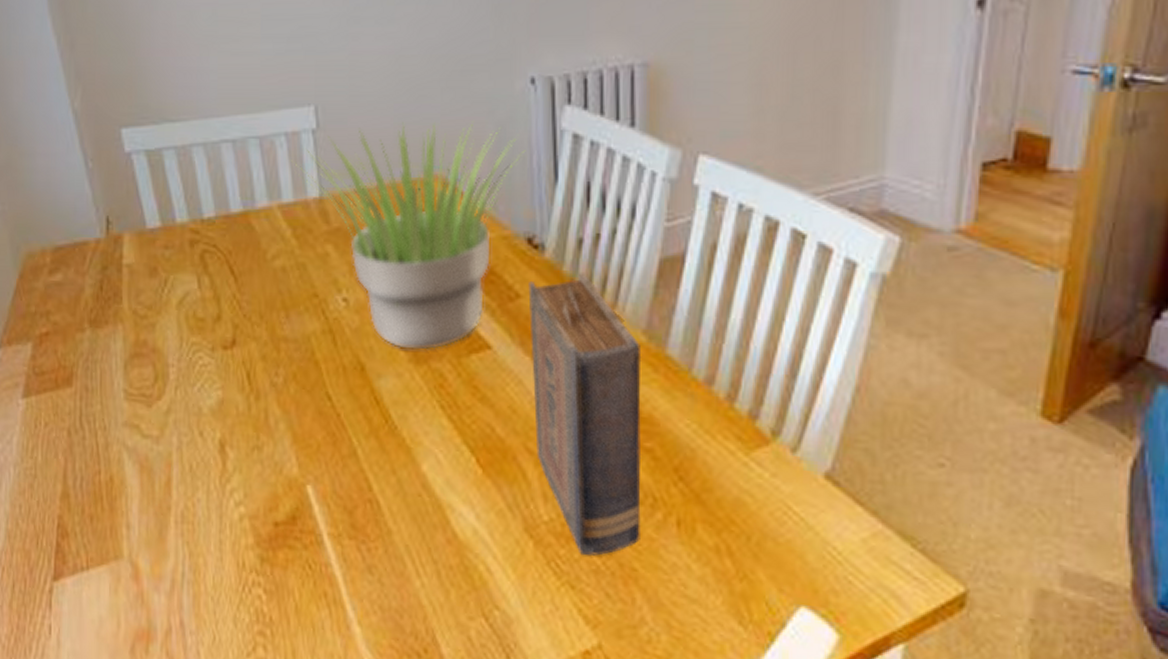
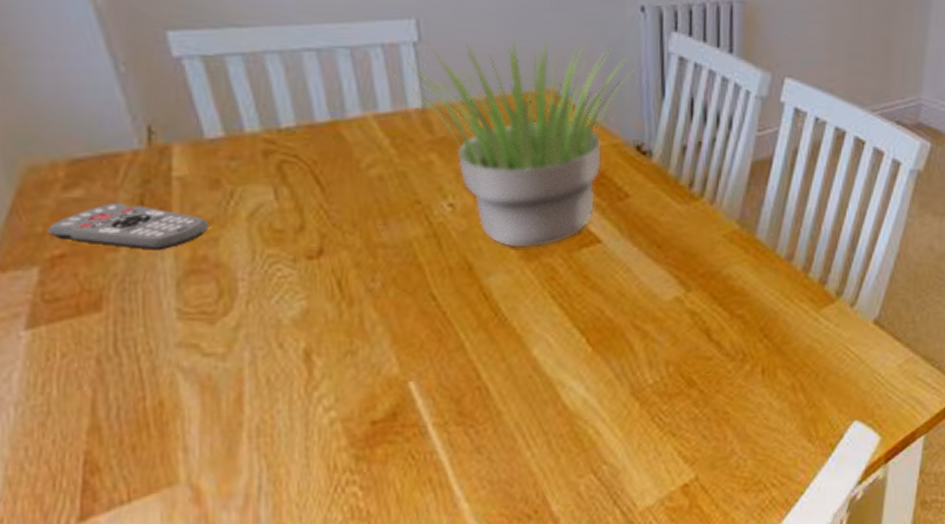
remote control: none [38,286,149,333] -> present [48,202,209,251]
book: present [528,273,642,556] -> none [637,175,736,408]

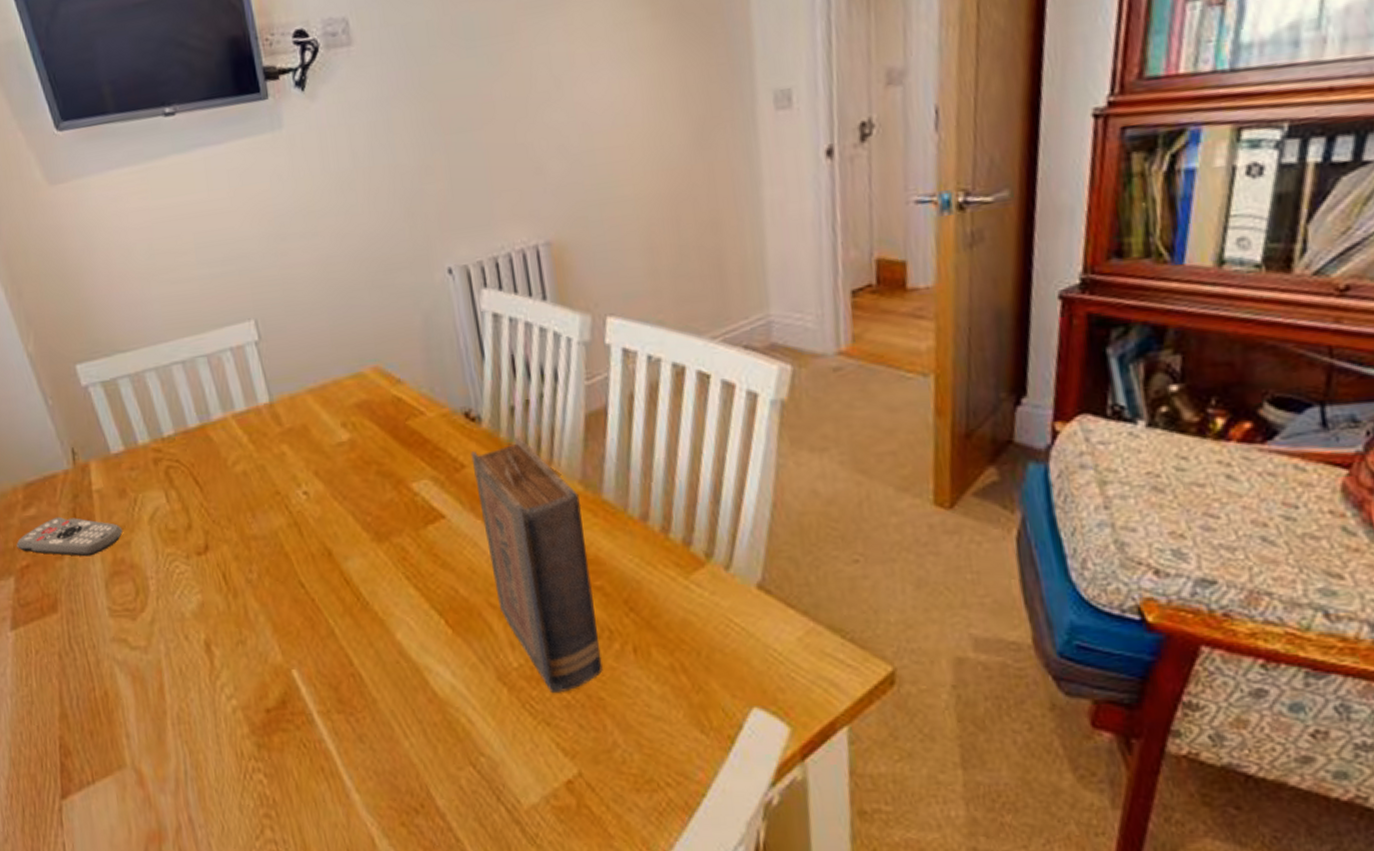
potted plant: present [389,39,636,248] -> none [239,314,453,530]
book: none [637,175,736,408] -> present [471,437,603,694]

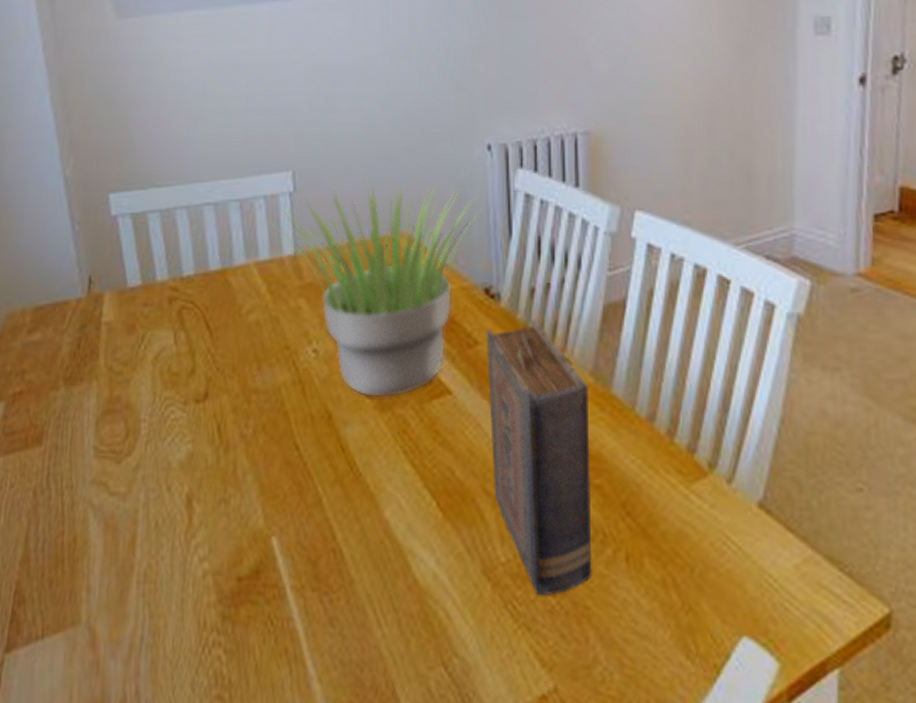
remote control: present [16,516,123,557] -> none [14,345,124,390]
potted plant: none [239,314,453,530] -> present [269,183,483,397]

